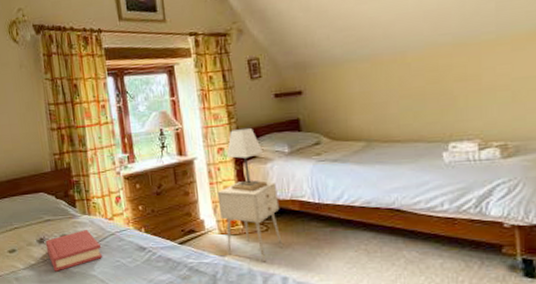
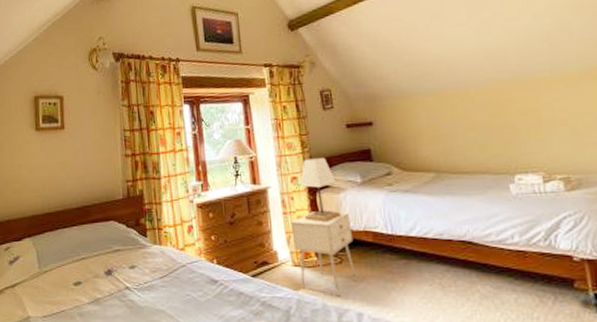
hardback book: present [45,230,103,272] -> none [113,261,173,306]

